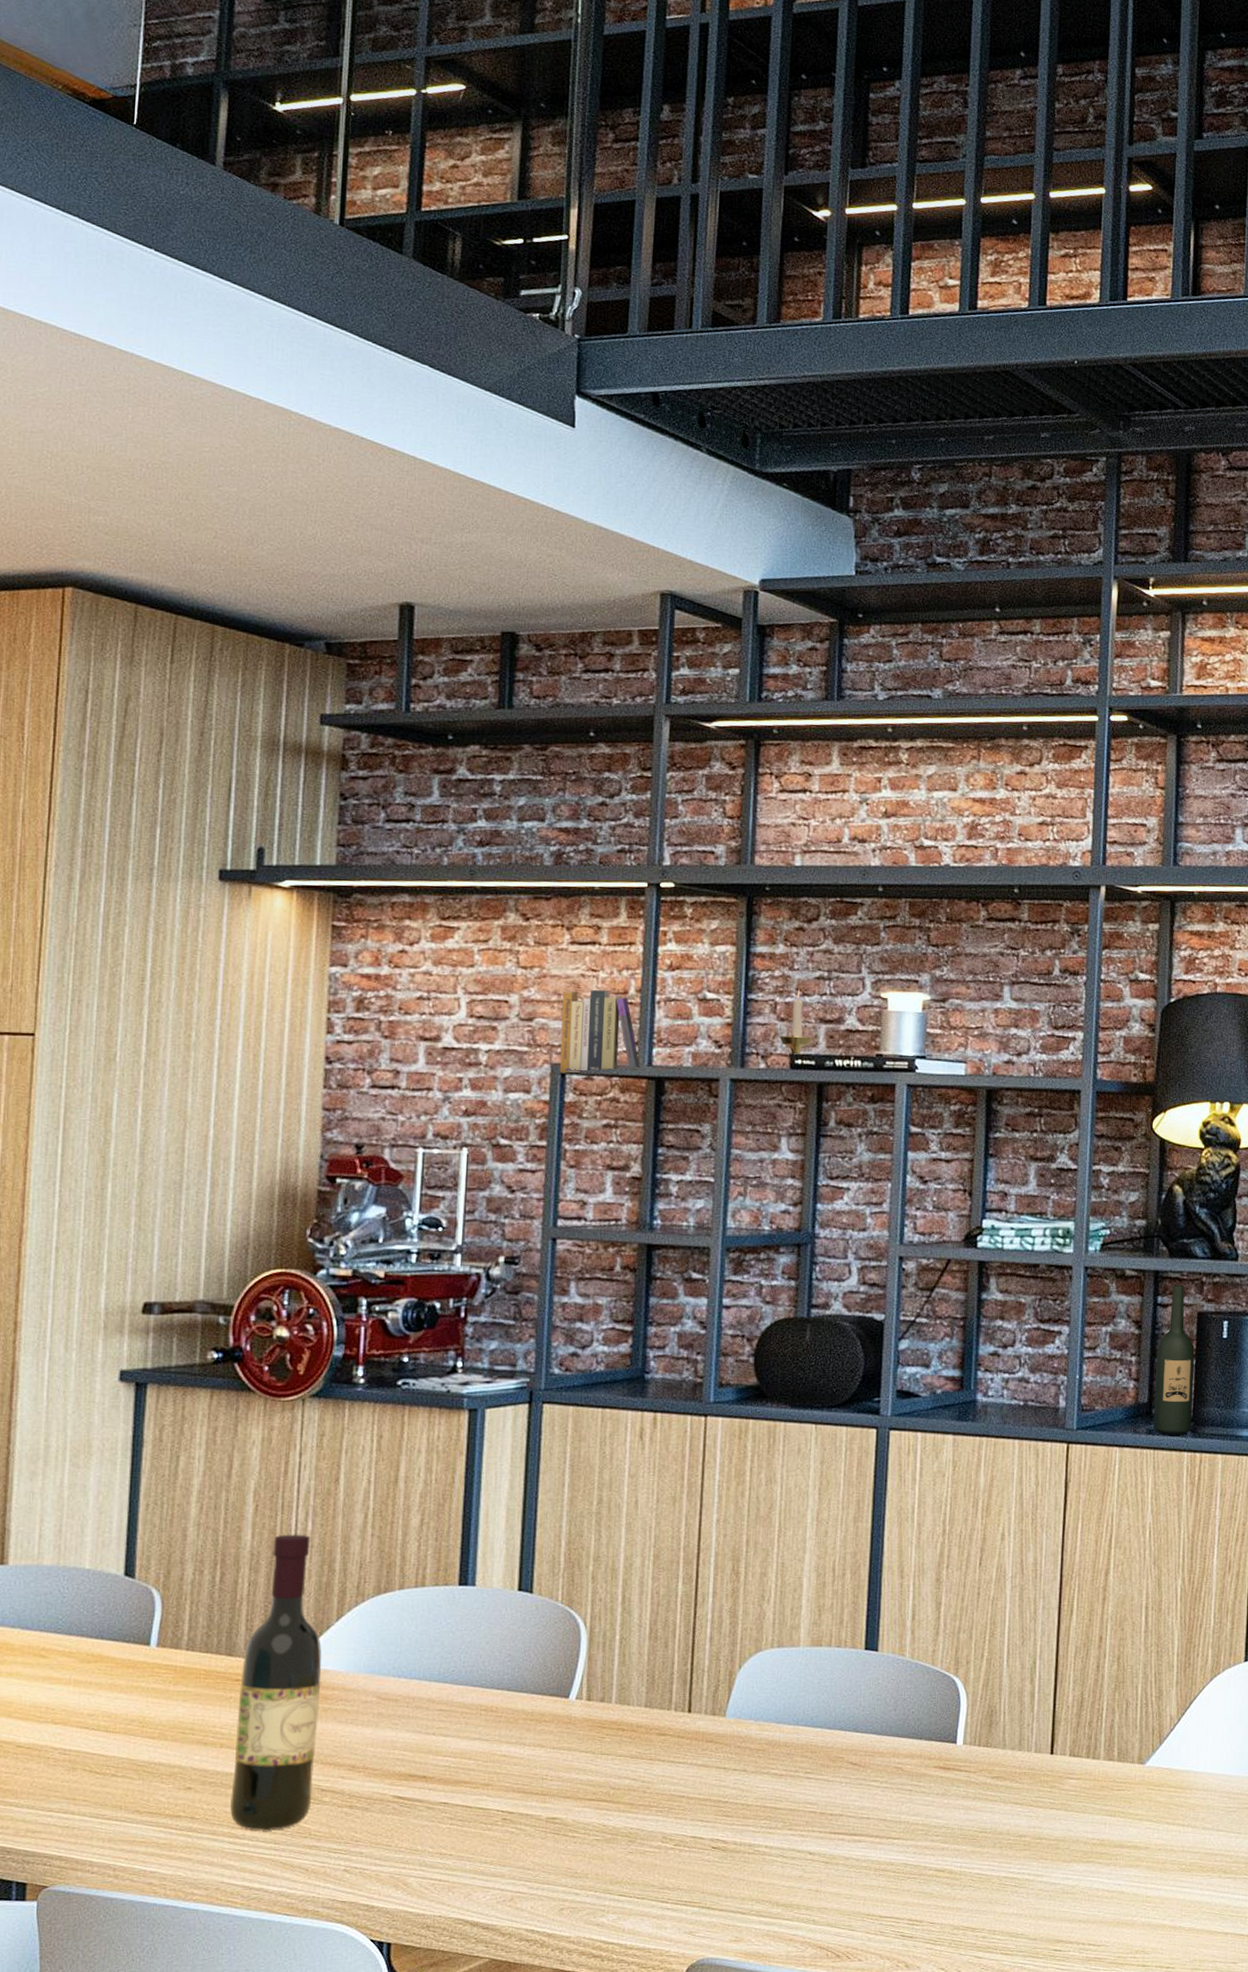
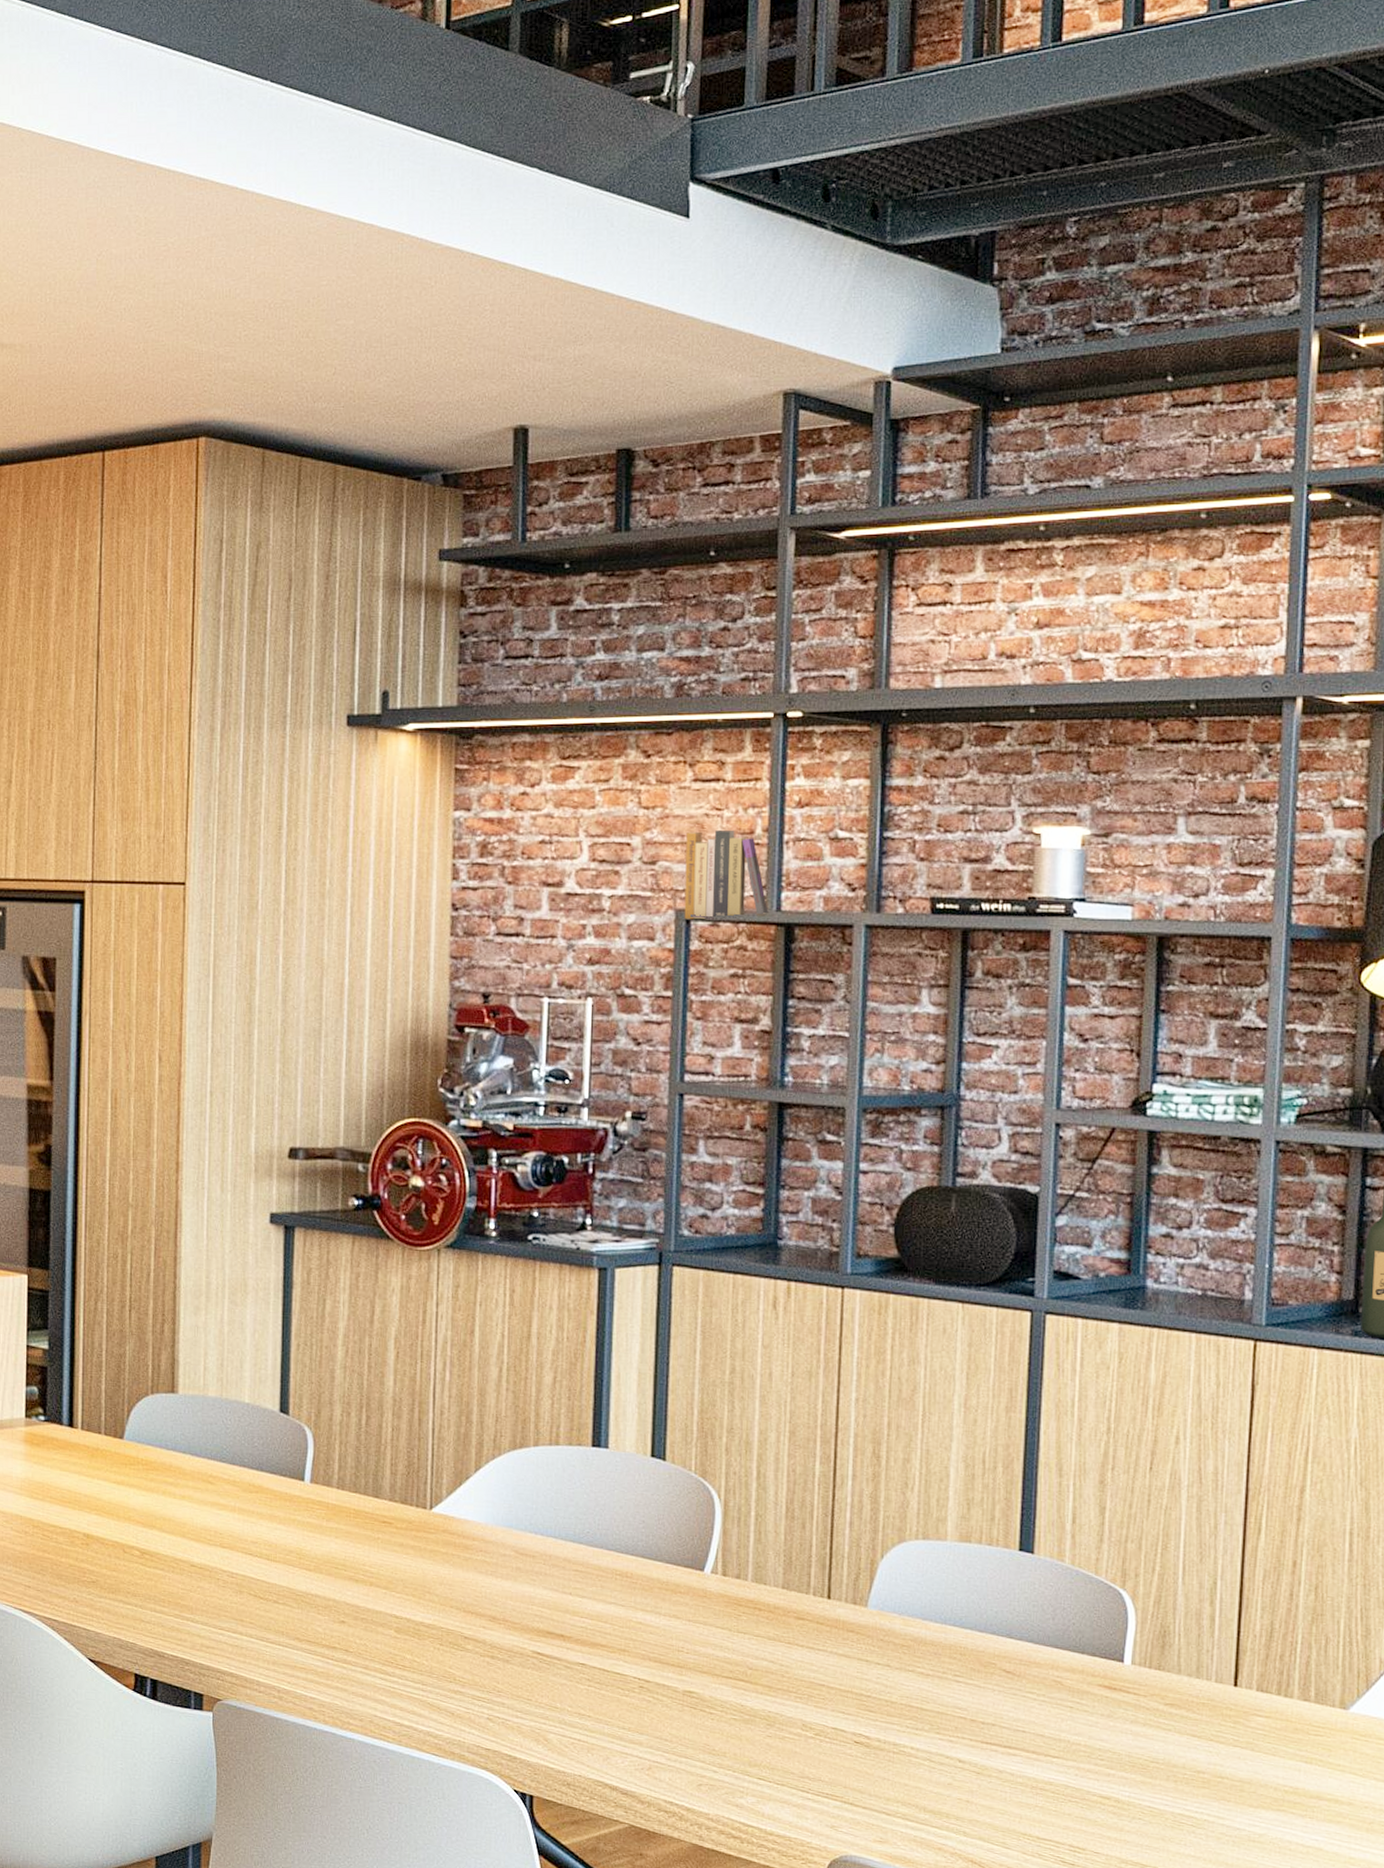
wine bottle: present [230,1534,322,1831] -> none [381,1382,462,1671]
candlestick: present [779,987,813,1054] -> none [918,823,957,898]

